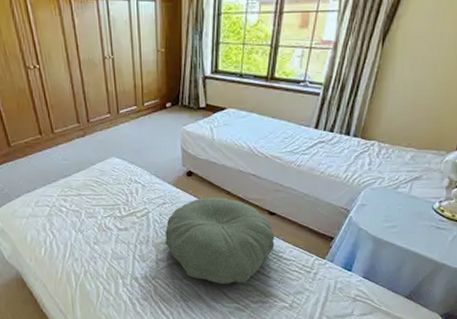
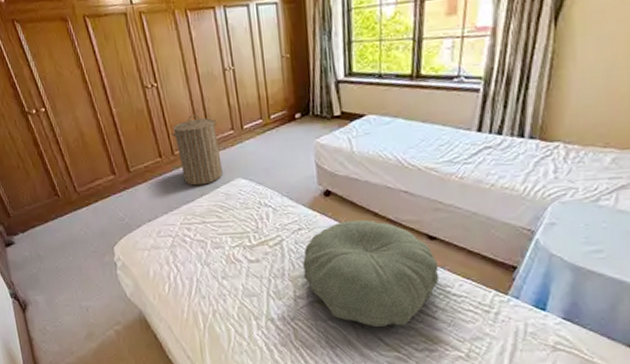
laundry hamper: none [51,97,99,162] -> present [170,115,223,186]

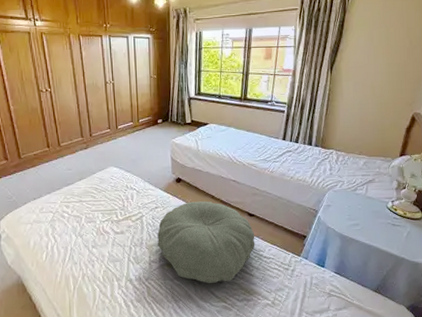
laundry hamper: present [170,115,223,186] -> none [58,115,99,172]

